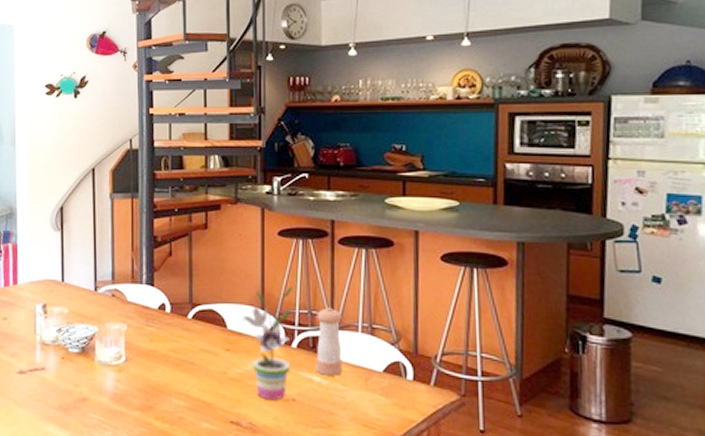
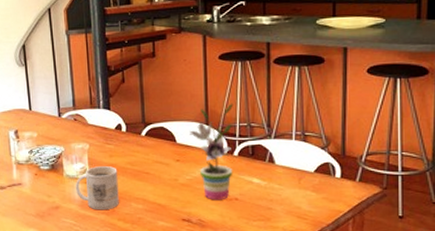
mug: none [108,352,158,406] -> present [76,166,119,211]
pepper shaker: present [316,307,342,376] -> none [255,119,278,177]

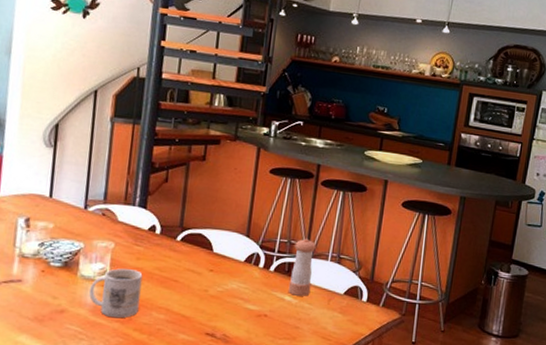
potted plant: present [189,103,234,200] -> none [228,218,278,316]
pepper shaker: none [255,119,278,177] -> present [288,238,316,296]

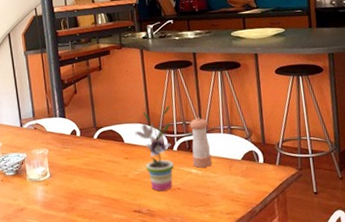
mug: present [89,268,143,318] -> none [38,168,78,209]
potted plant: none [228,218,278,316] -> present [135,105,175,191]

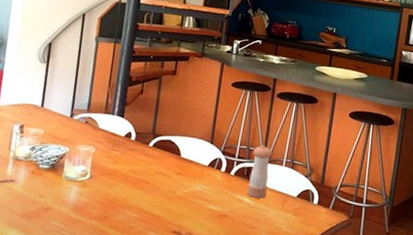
potted plant: present [135,105,175,191] -> none [194,126,238,216]

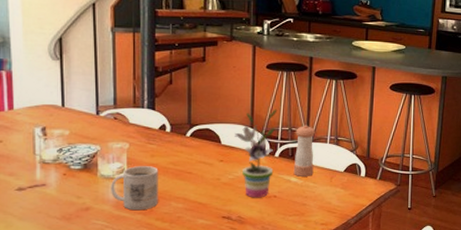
mug: none [72,171,119,216] -> present [111,166,159,211]
potted plant: none [194,126,238,216] -> present [235,109,278,198]

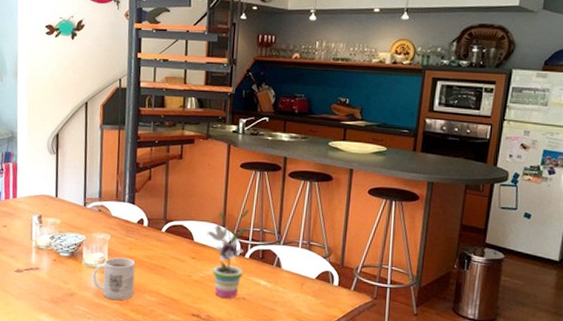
pepper shaker: present [293,125,315,177] -> none [263,227,287,281]

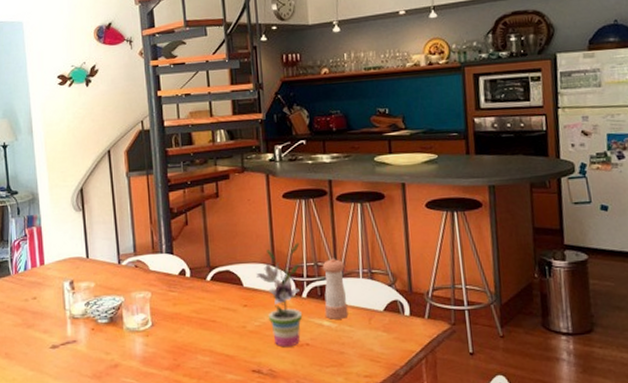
mug: present [93,257,135,301] -> none [137,316,184,366]
pepper shaker: none [263,227,287,281] -> present [322,258,348,319]

